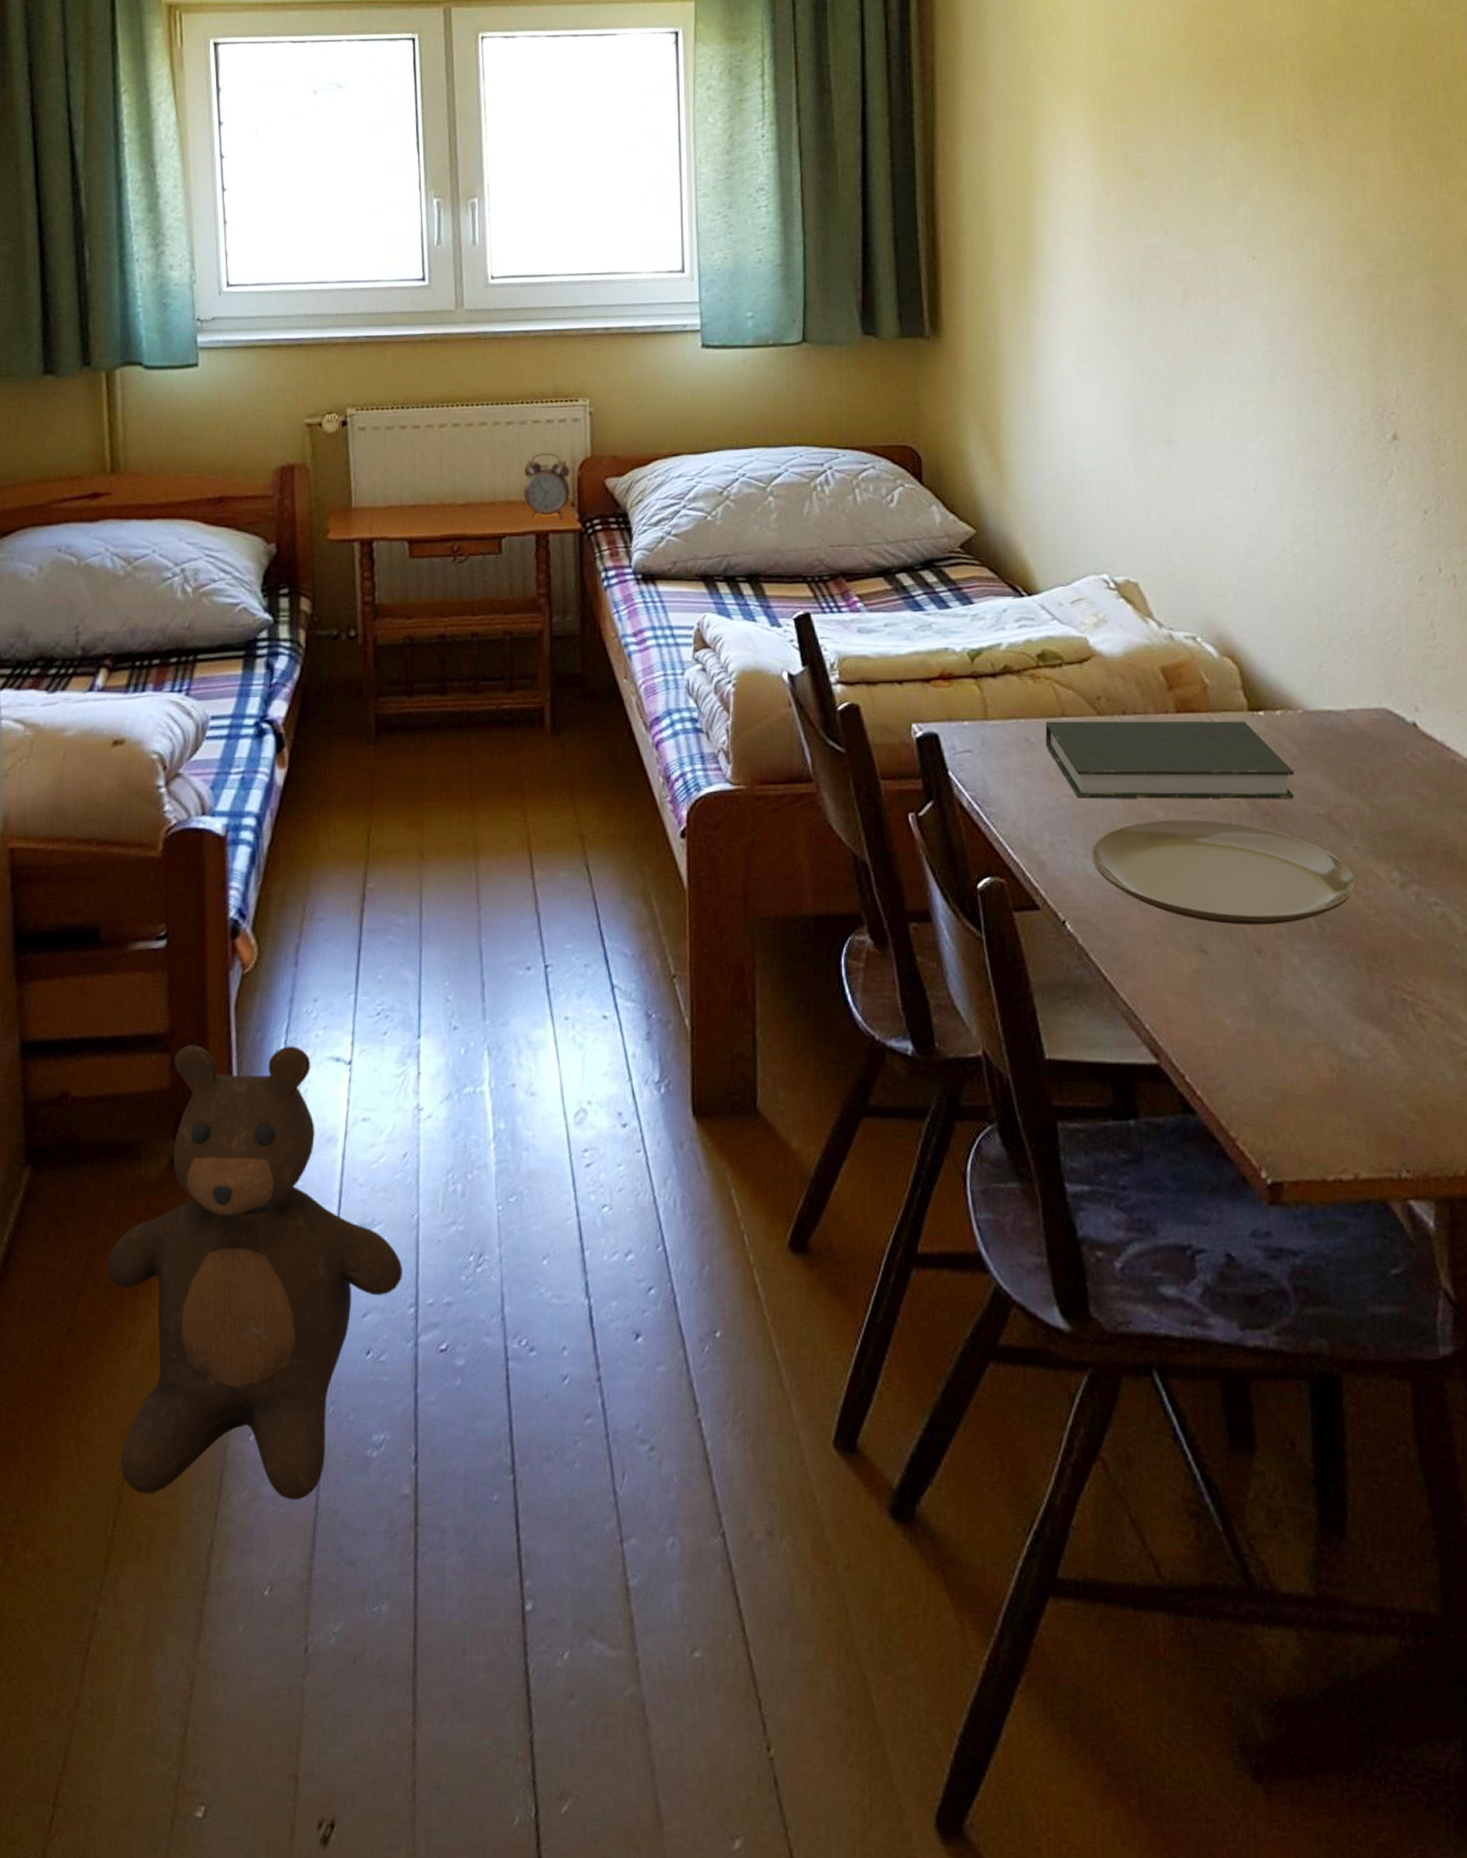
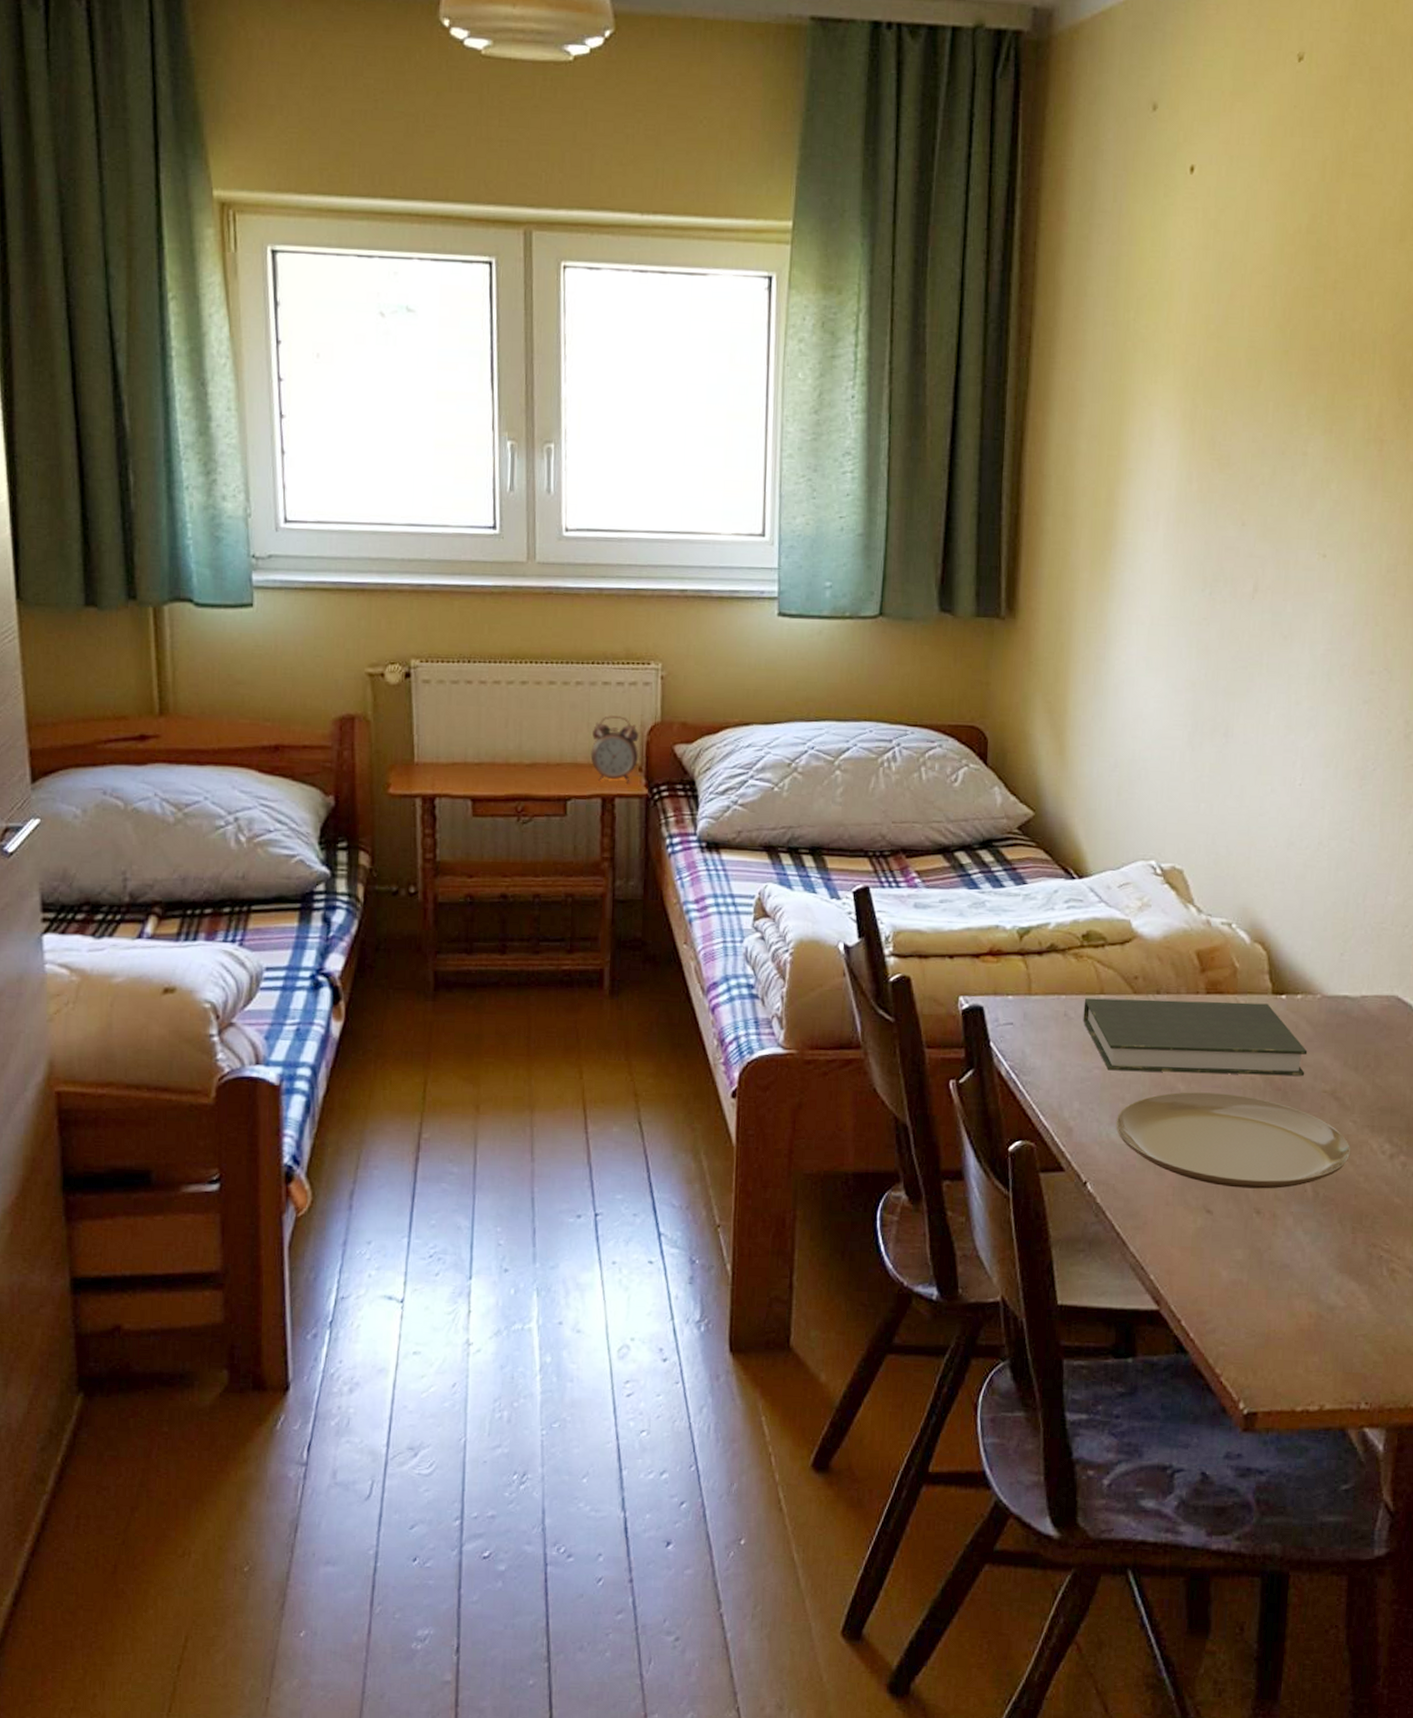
teddy bear: present [106,1045,402,1501] -> none [160,1283,449,1687]

